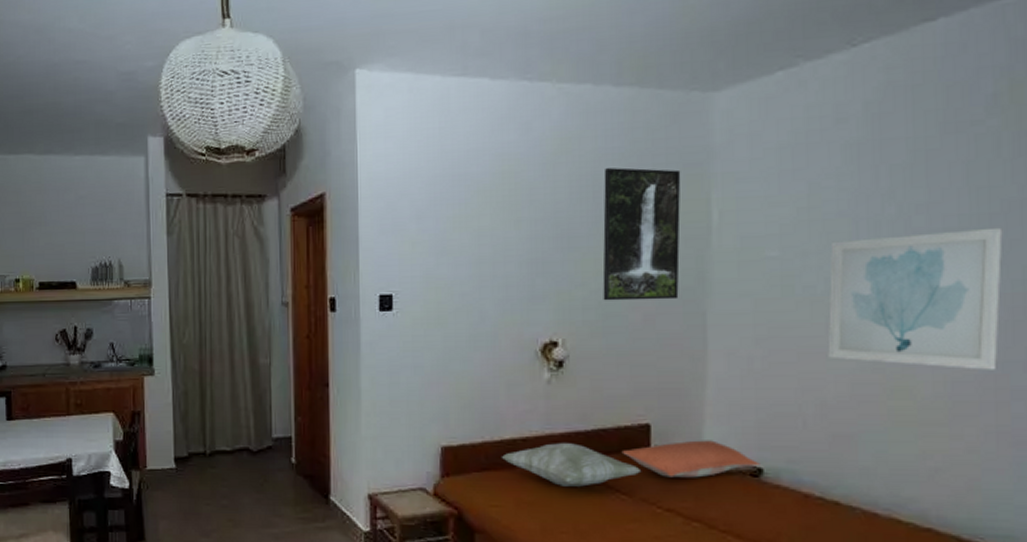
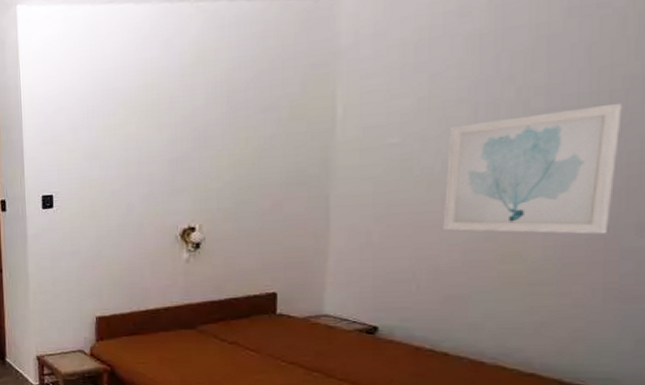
decorative pillow: present [501,443,642,487] -> none [146,311,269,346]
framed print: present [602,167,681,301] -> none [235,71,309,191]
pillow: present [621,440,760,478] -> none [251,304,376,336]

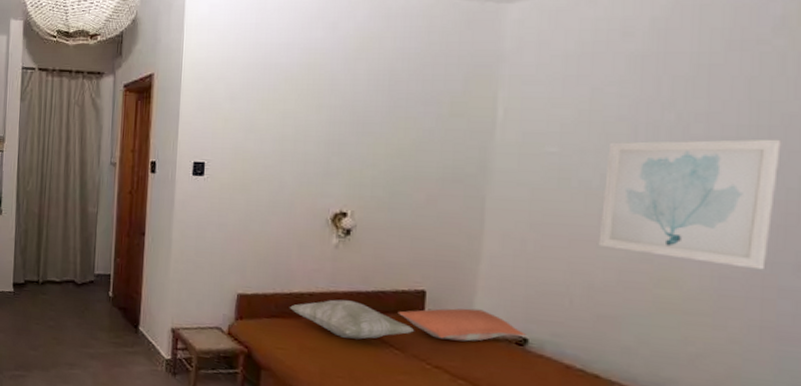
decorative pillow: none [146,311,269,346] -> present [289,299,415,339]
pillow: none [251,304,376,336] -> present [397,308,526,342]

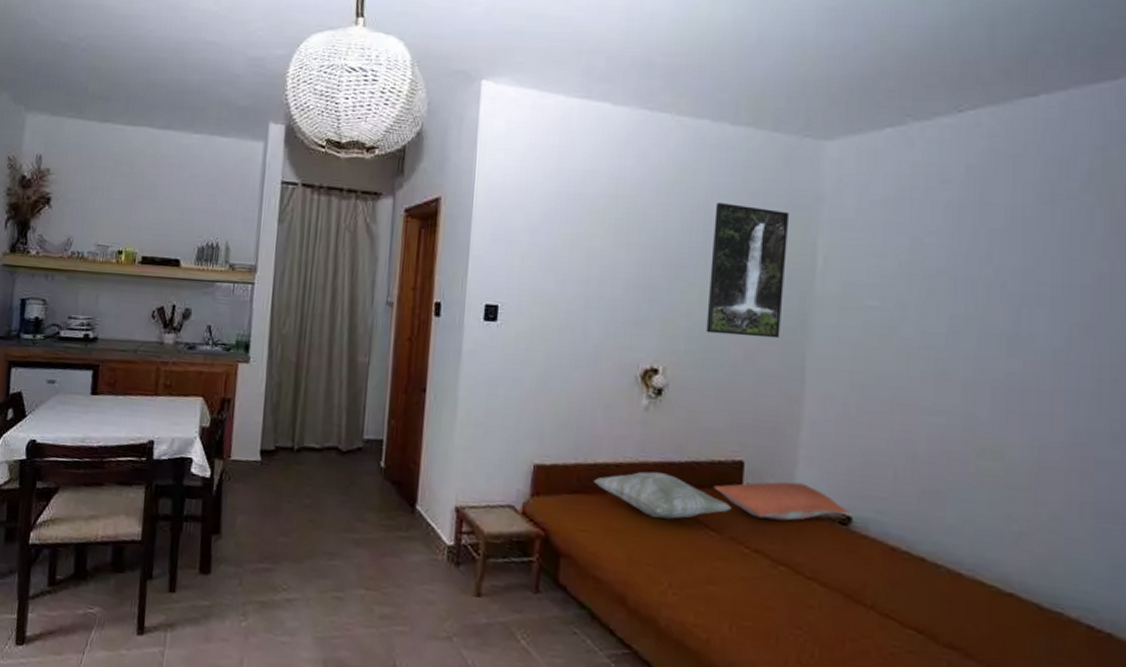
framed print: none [391,66,471,184] -> present [706,203,790,339]
wall art: present [598,139,782,270] -> none [921,297,1093,440]

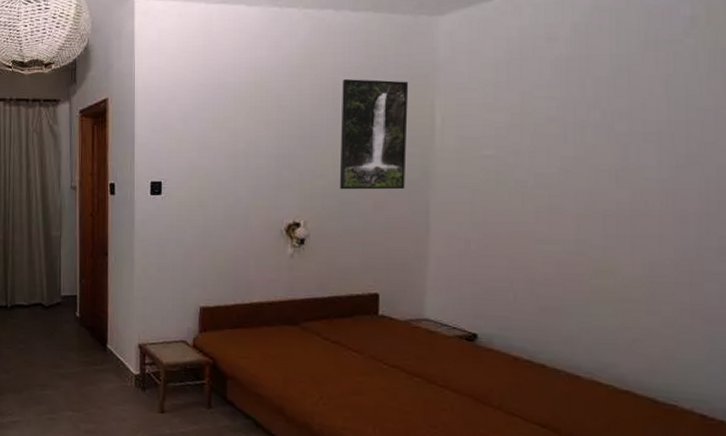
decorative pillow: present [593,471,733,519] -> none [250,307,371,344]
pillow: present [713,482,849,521] -> none [353,308,475,340]

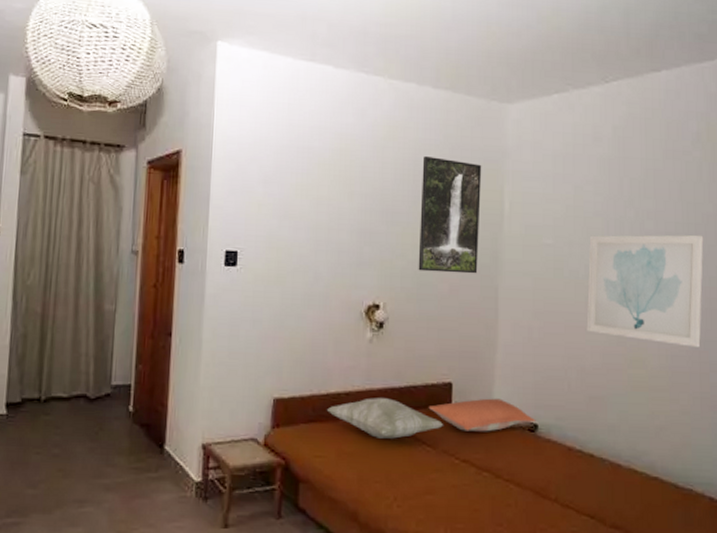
decorative pillow: none [250,307,371,344] -> present [326,397,444,439]
pillow: none [353,308,475,340] -> present [428,398,536,432]
wall art: none [537,132,699,256] -> present [586,235,704,348]

